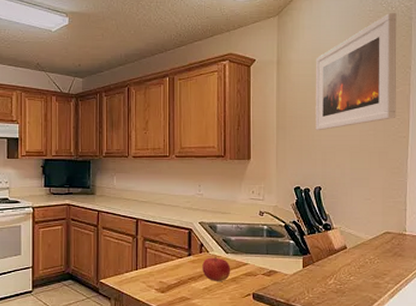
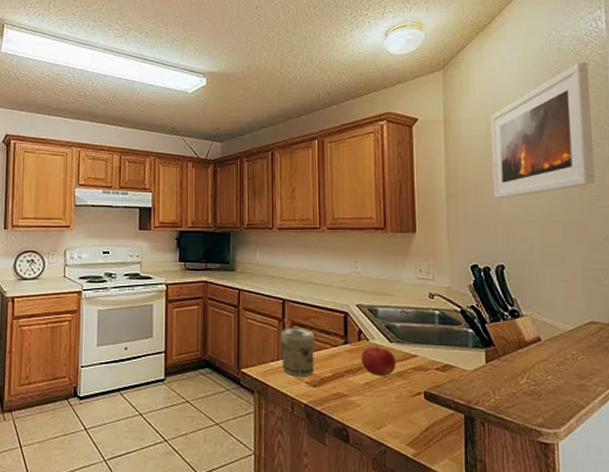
jar: none [134,243,164,285] -> present [280,327,315,377]

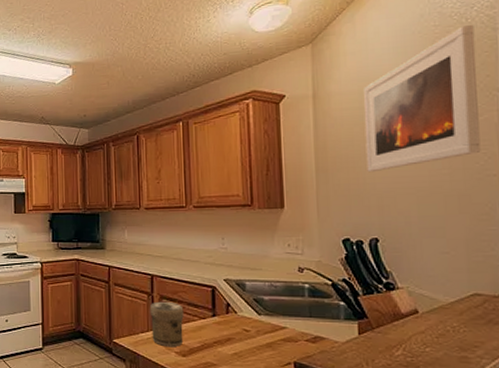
fruit: present [361,345,397,376] -> none [230,318,265,347]

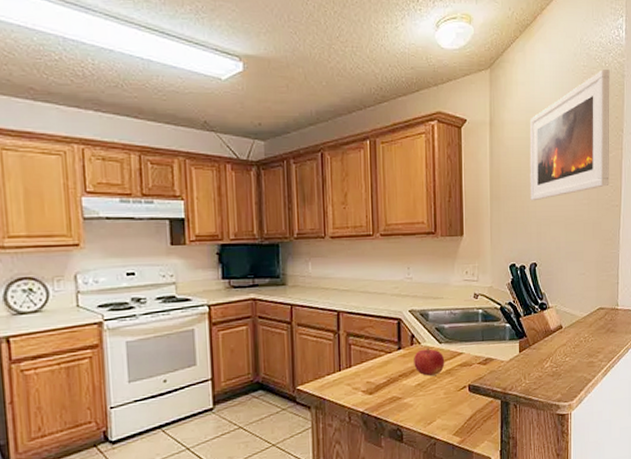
jar: present [149,301,184,348] -> none [336,338,371,387]
fruit: none [230,318,265,347] -> present [414,347,445,376]

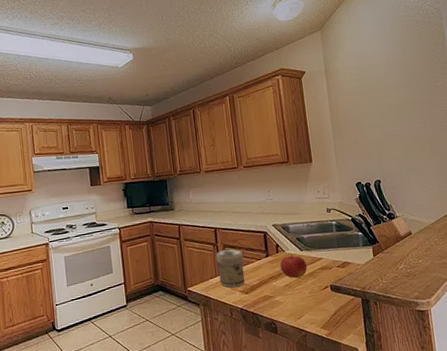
jar: none [336,338,371,387] -> present [216,249,245,288]
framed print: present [529,69,610,201] -> none [360,15,441,130]

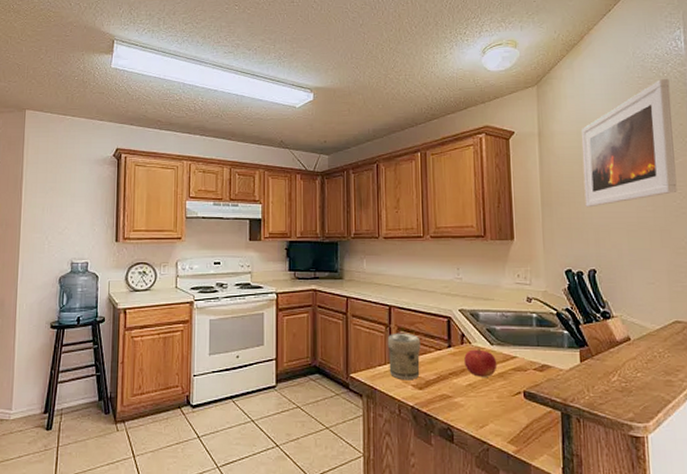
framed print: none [360,15,441,130] -> present [581,79,677,208]

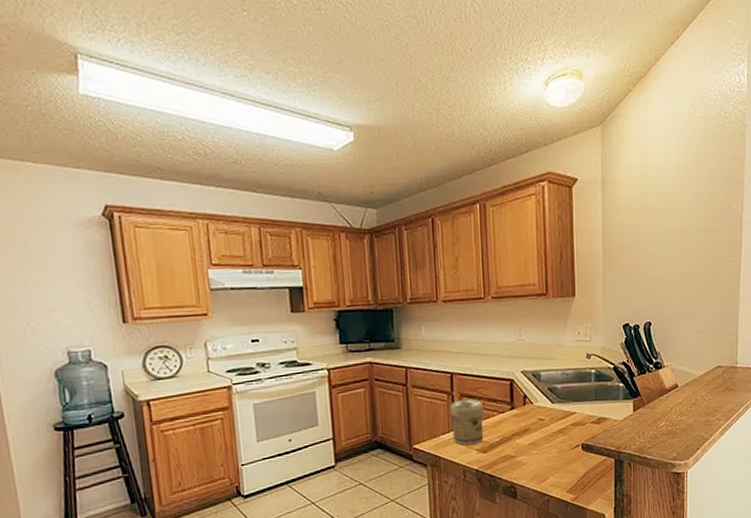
fruit: present [464,348,497,377] -> none [526,407,558,435]
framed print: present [581,79,677,208] -> none [643,119,730,260]

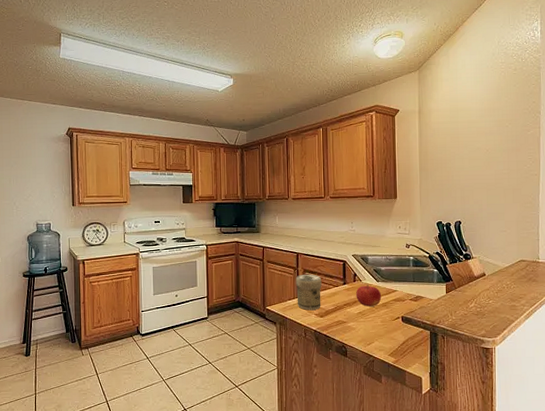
fruit: none [526,407,558,435] -> present [356,284,382,306]

